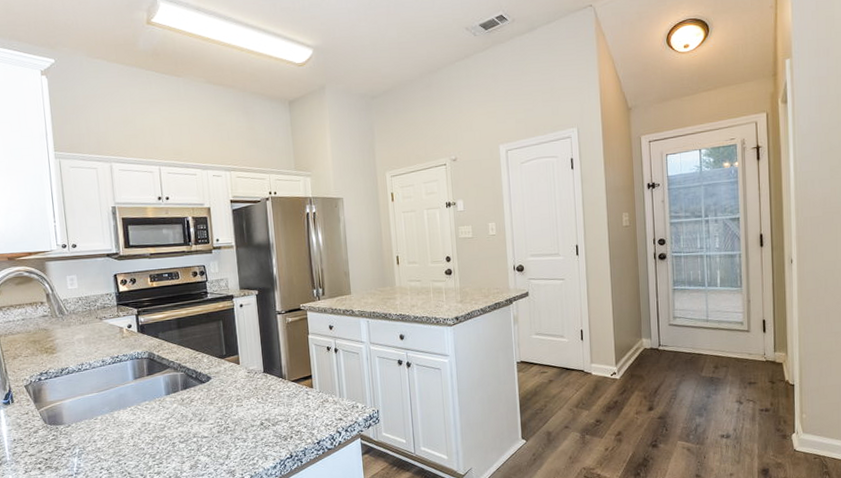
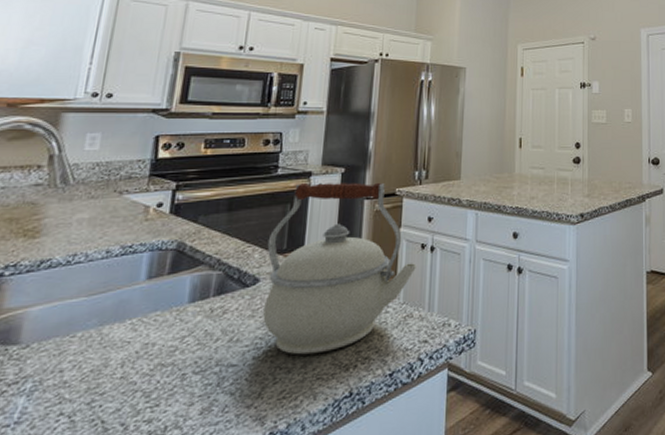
kettle: none [211,300,326,430] -> present [263,182,416,355]

